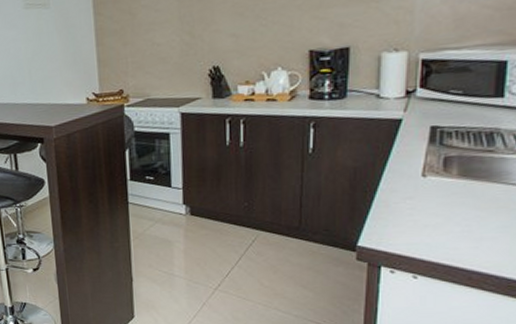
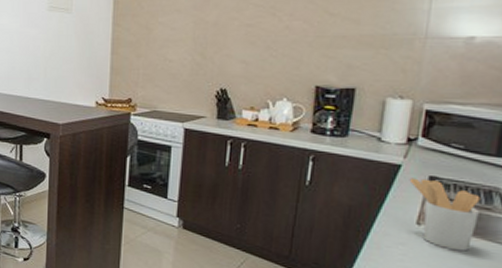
utensil holder: none [411,129,483,197] -> present [409,178,481,252]

